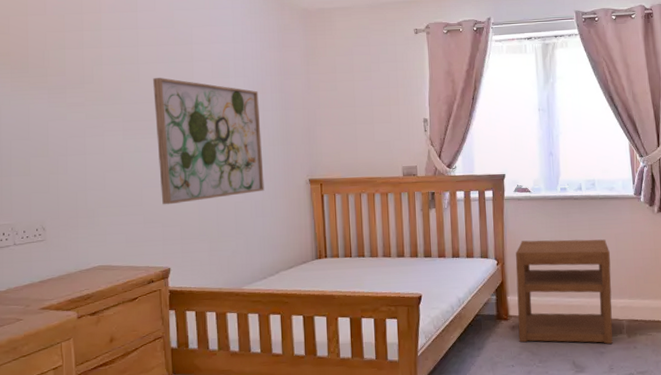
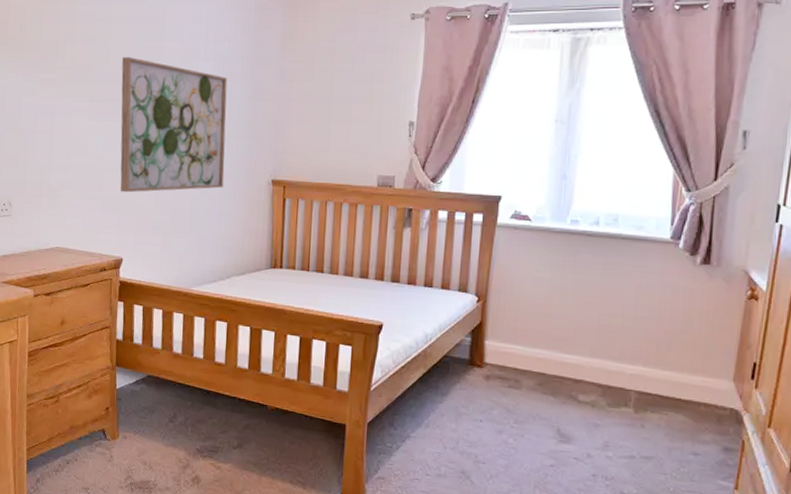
nightstand: present [515,239,613,344] -> none [492,278,627,416]

